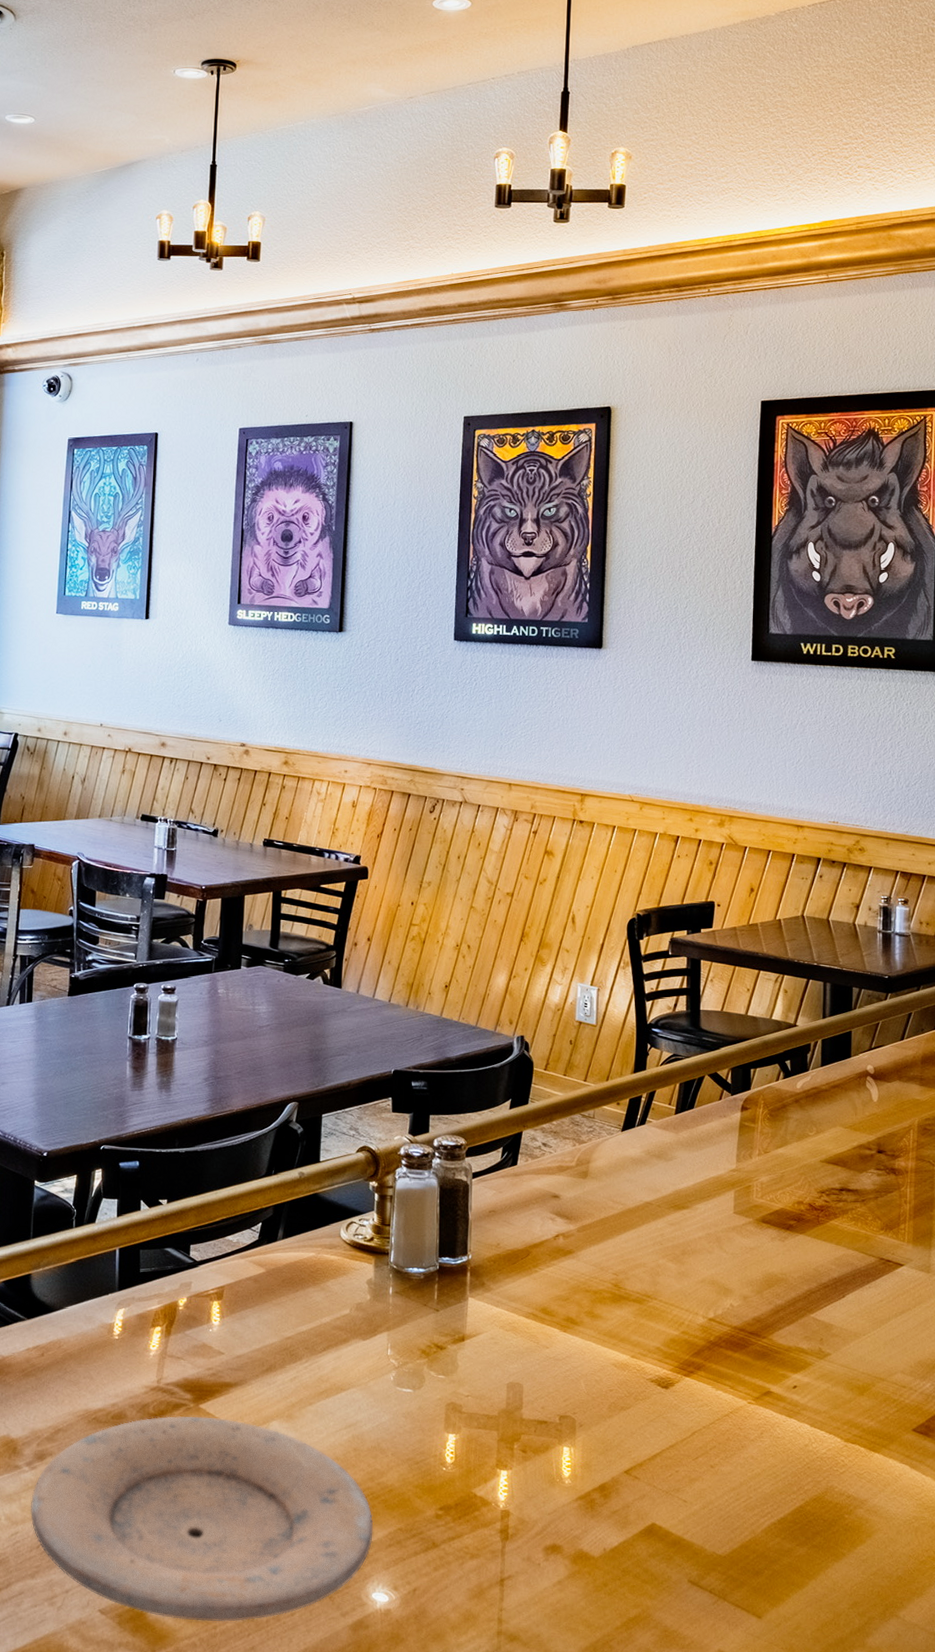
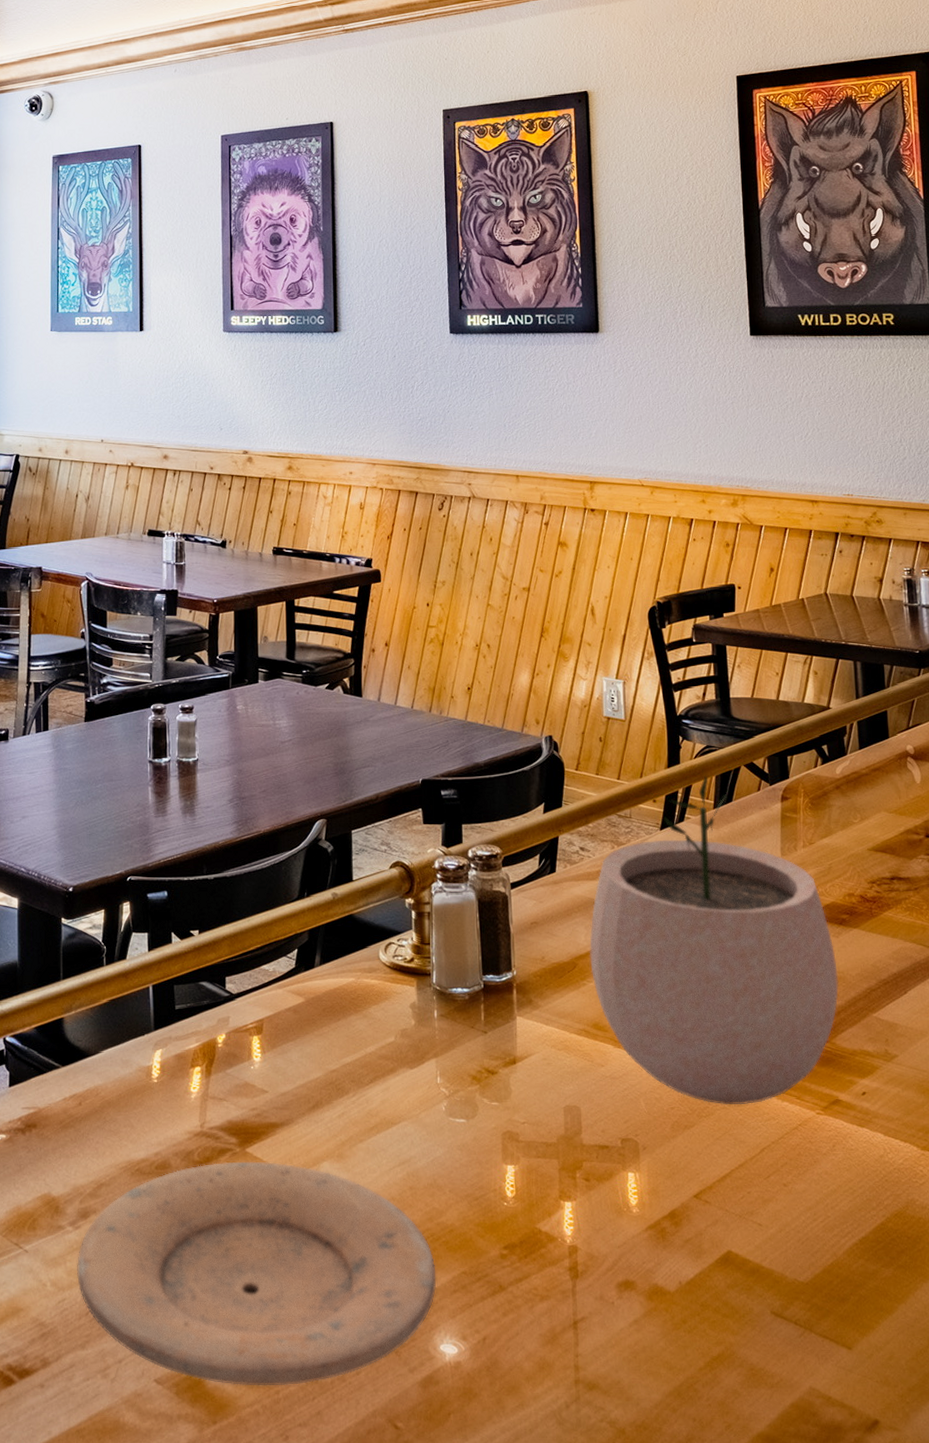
plant pot: none [543,1082,781,1391] -> present [589,775,839,1104]

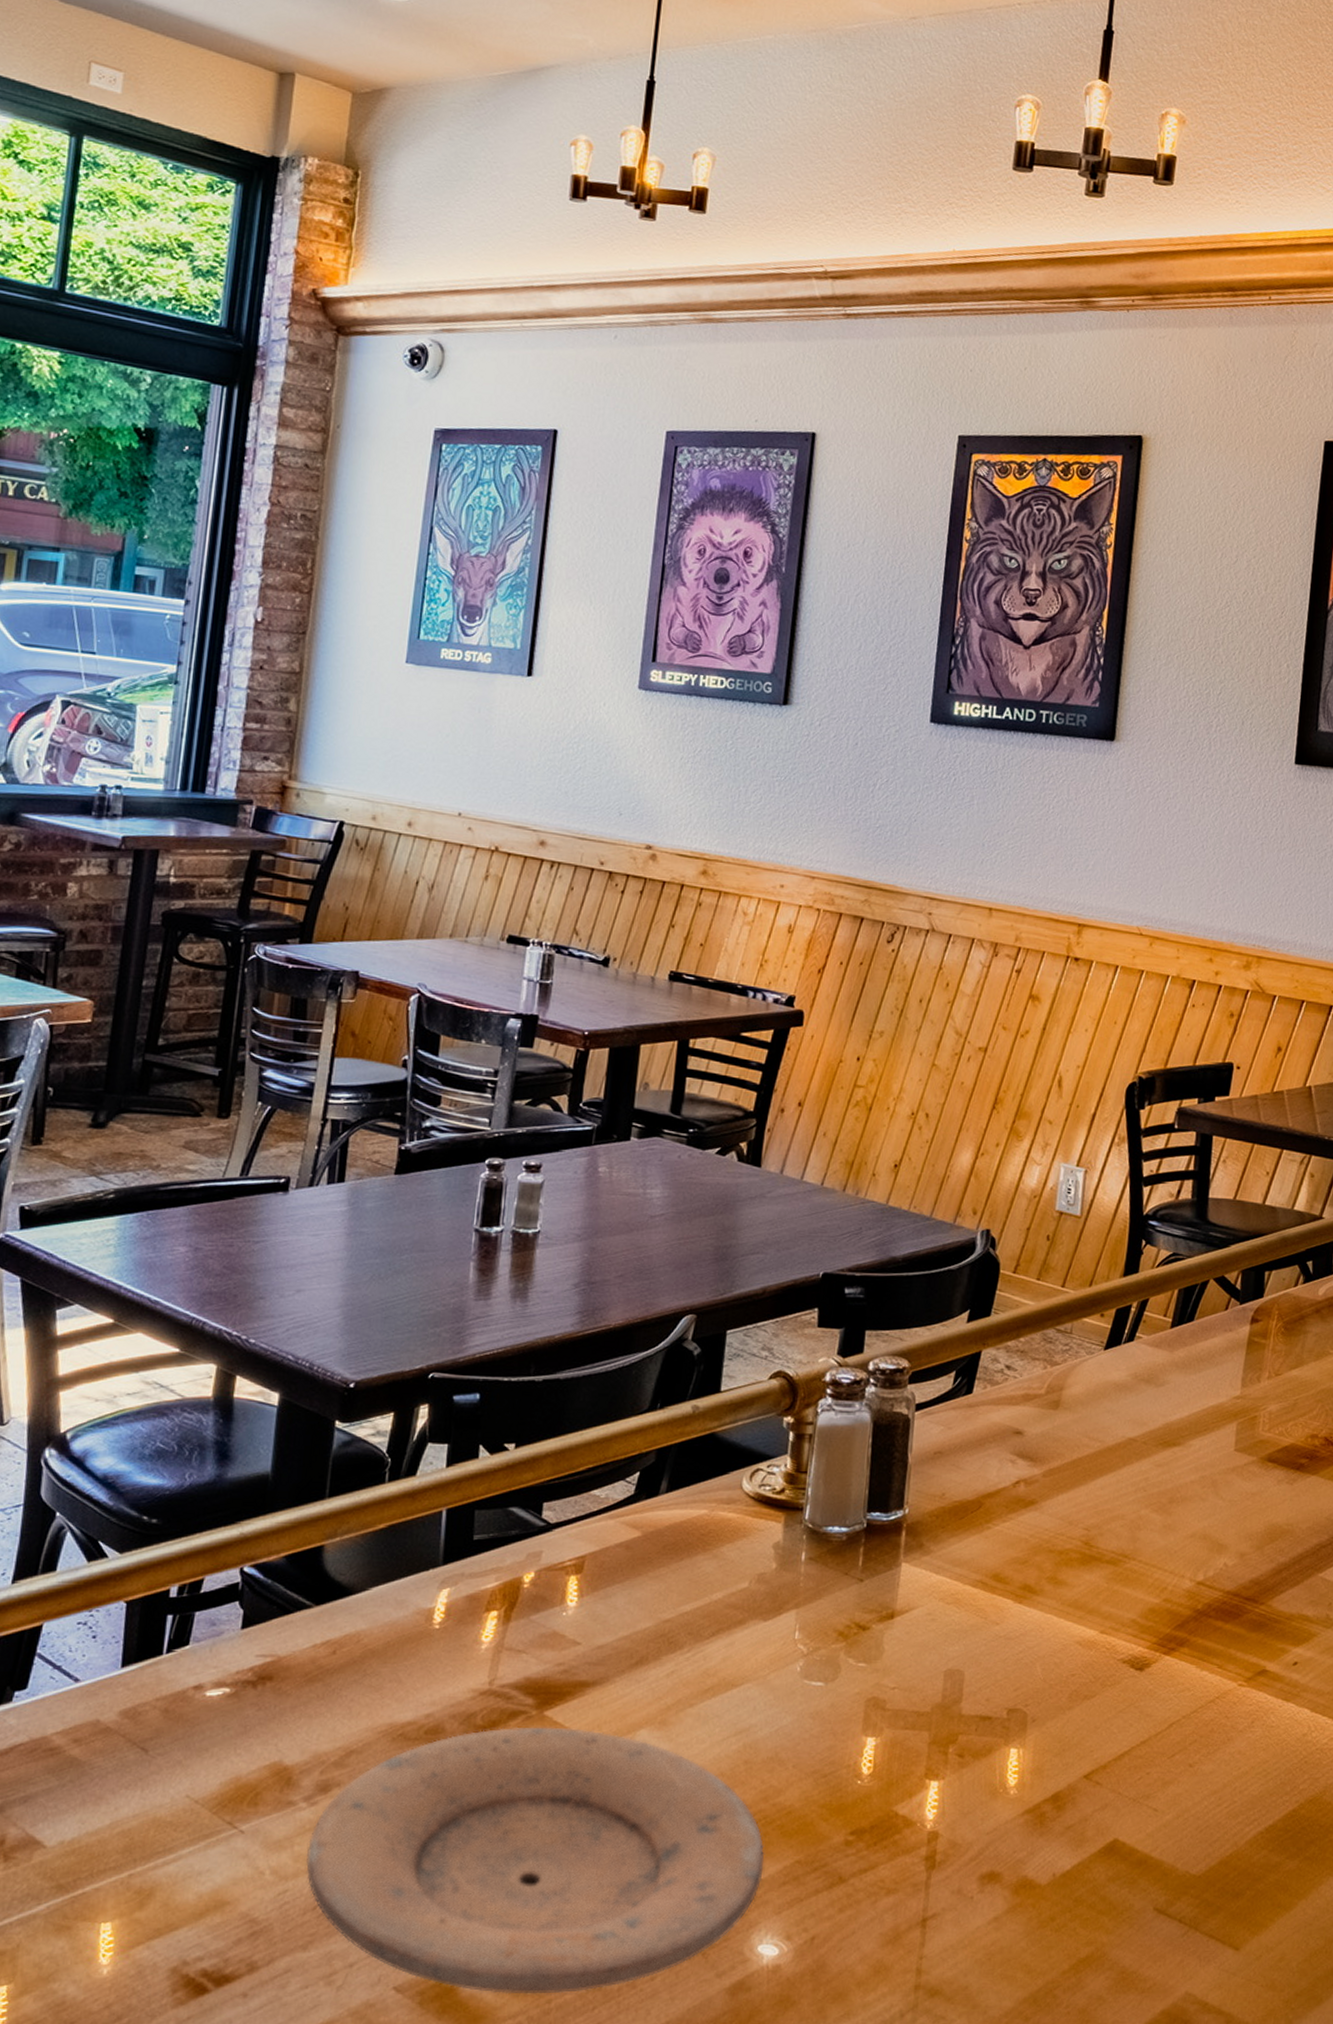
plant pot: present [589,775,839,1104] -> none [998,1288,1287,1673]

